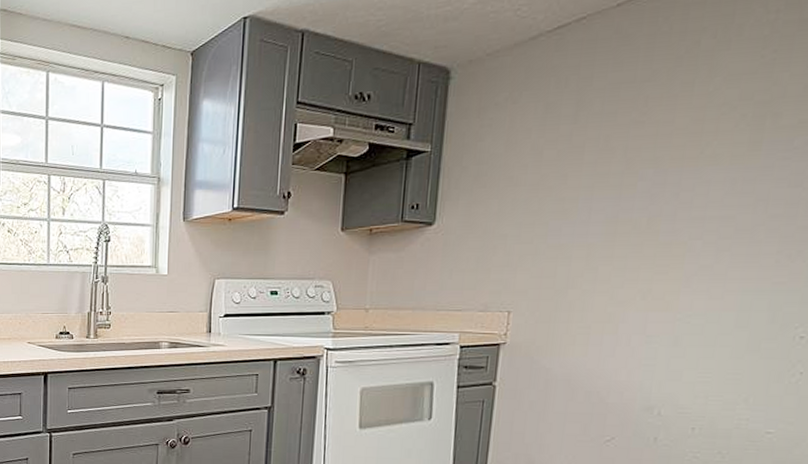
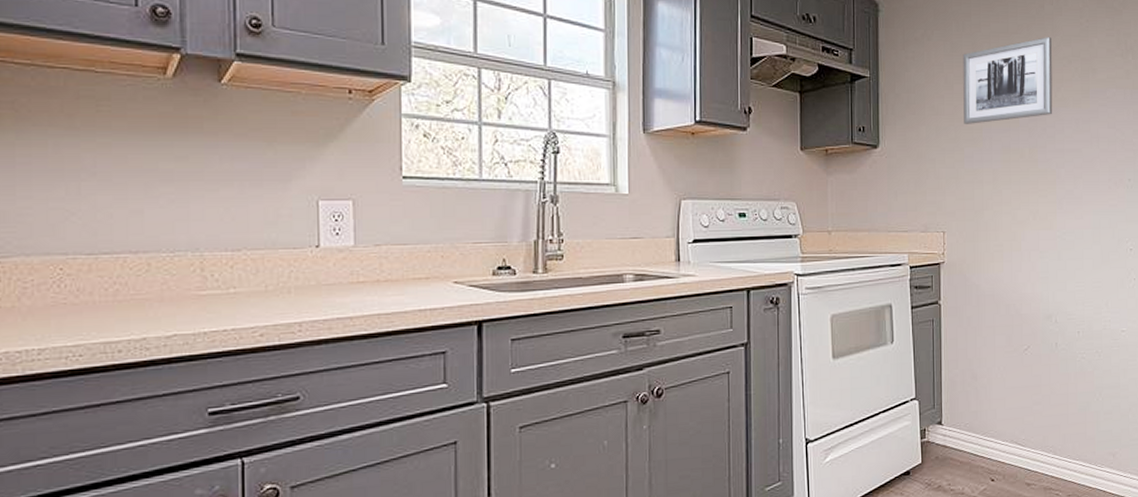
wall art: none [552,80,707,194] -> present [963,37,1053,124]

